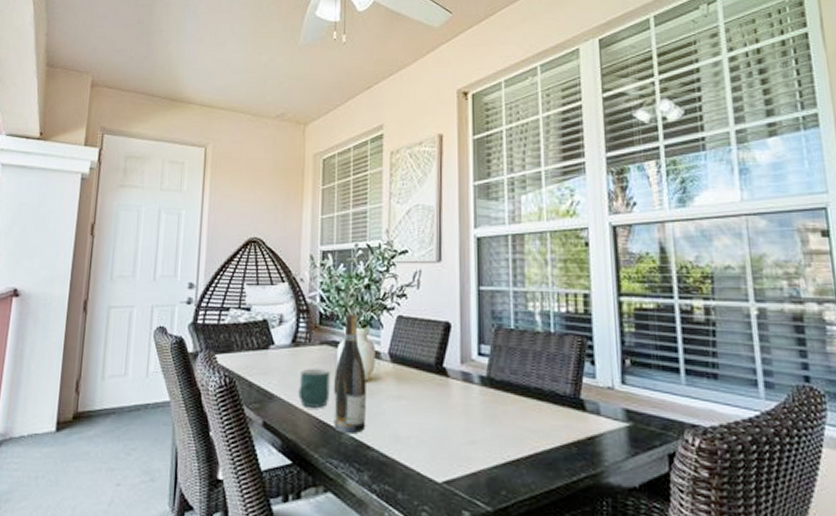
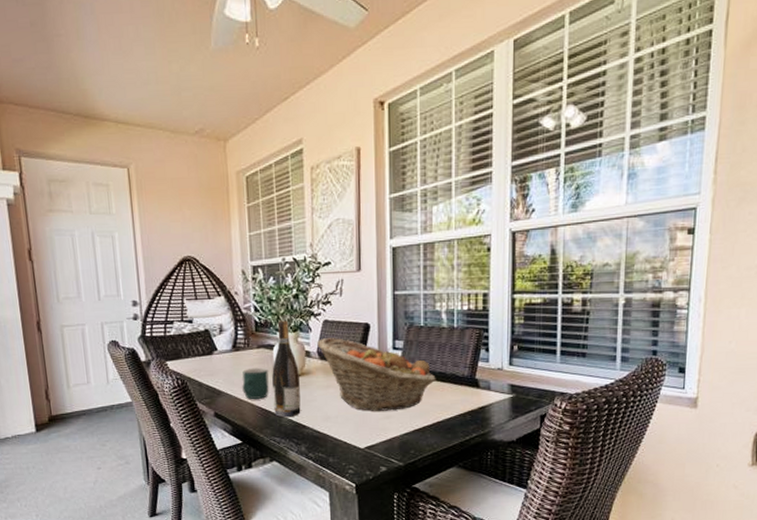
fruit basket: none [389,336,531,434] -> present [317,337,436,411]

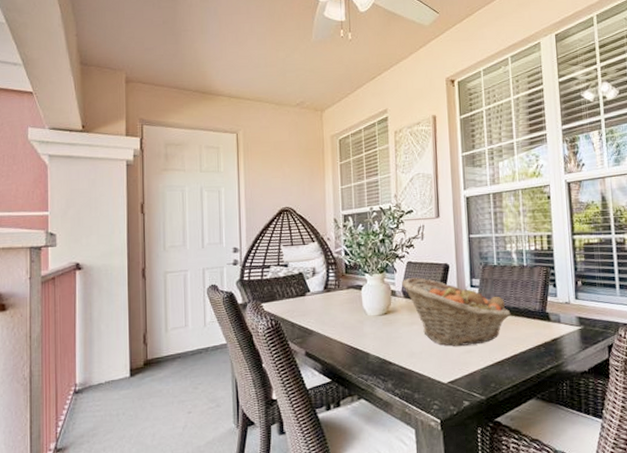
mug: present [242,367,269,399] -> none [332,307,358,338]
wine bottle: present [272,320,301,417] -> none [360,262,387,354]

